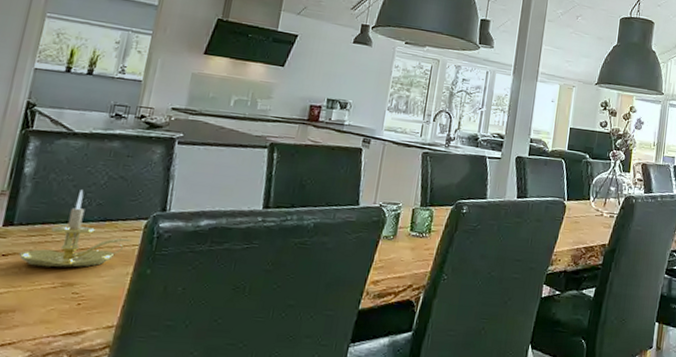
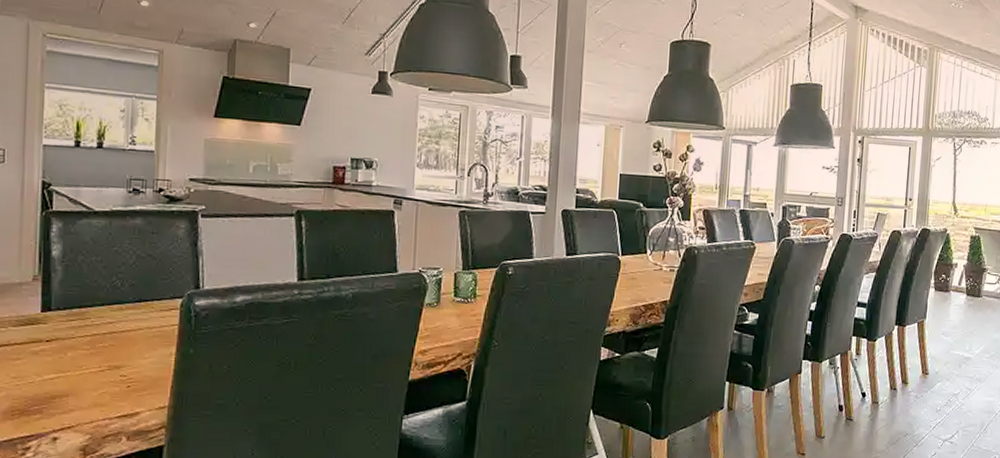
candle holder: present [18,190,132,268] -> none [62,271,170,351]

